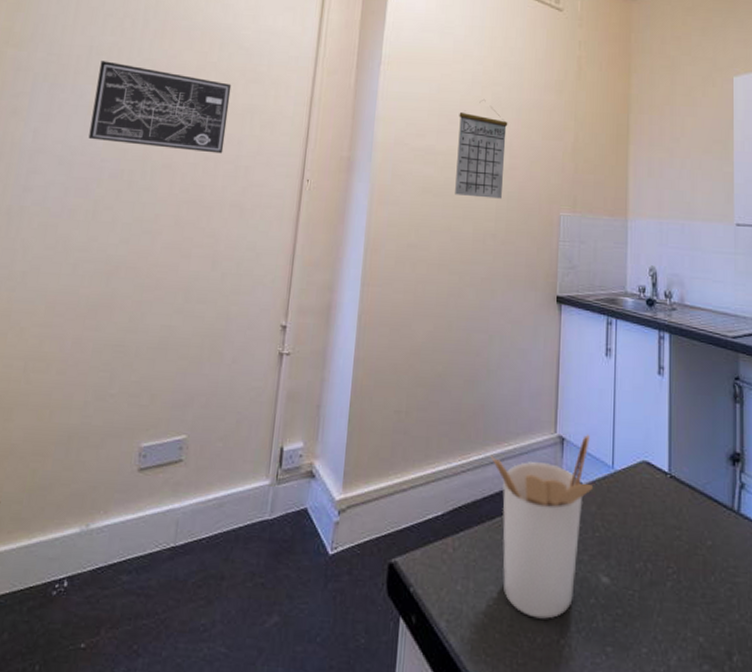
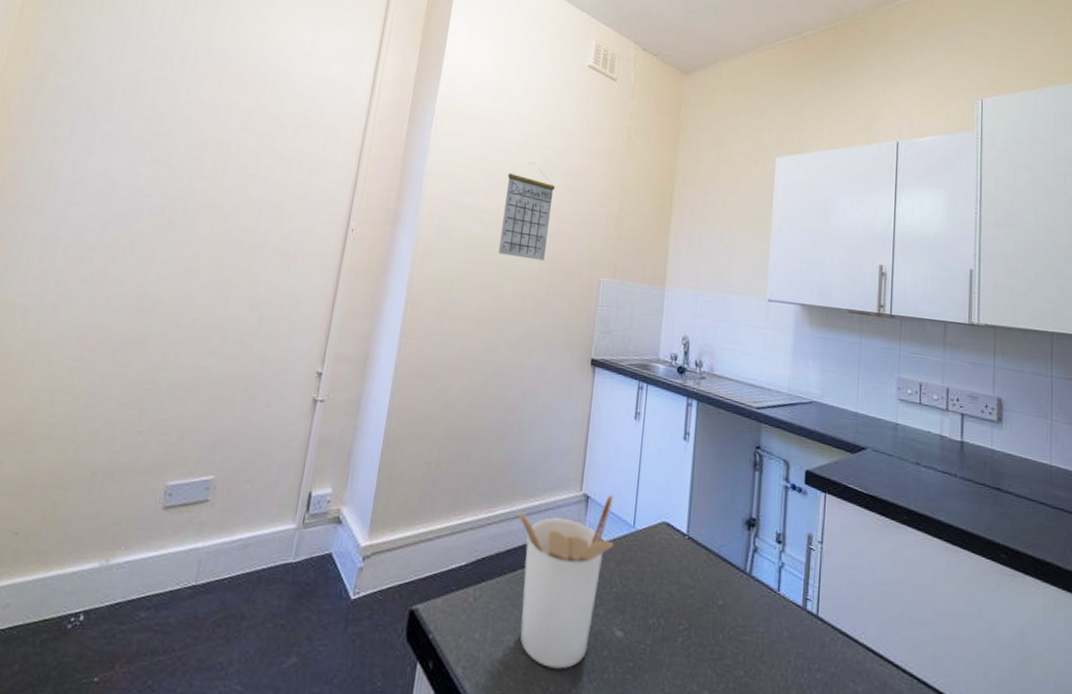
wall art: present [88,61,232,154] -> none [130,95,281,197]

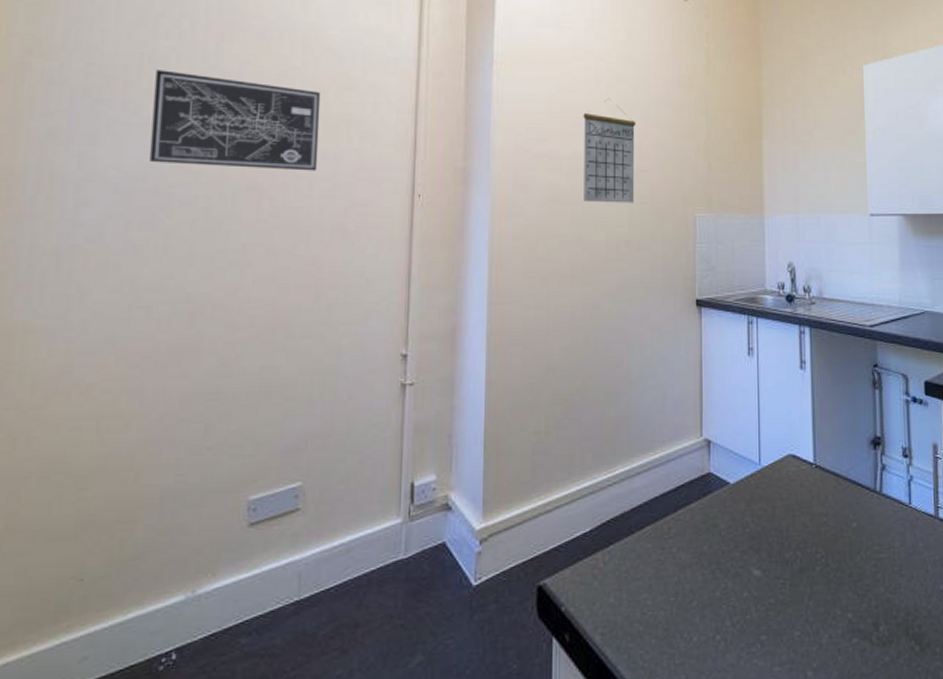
wall art: none [130,95,281,197] -> present [149,70,321,171]
utensil holder: present [516,493,615,669] -> none [636,434,742,619]

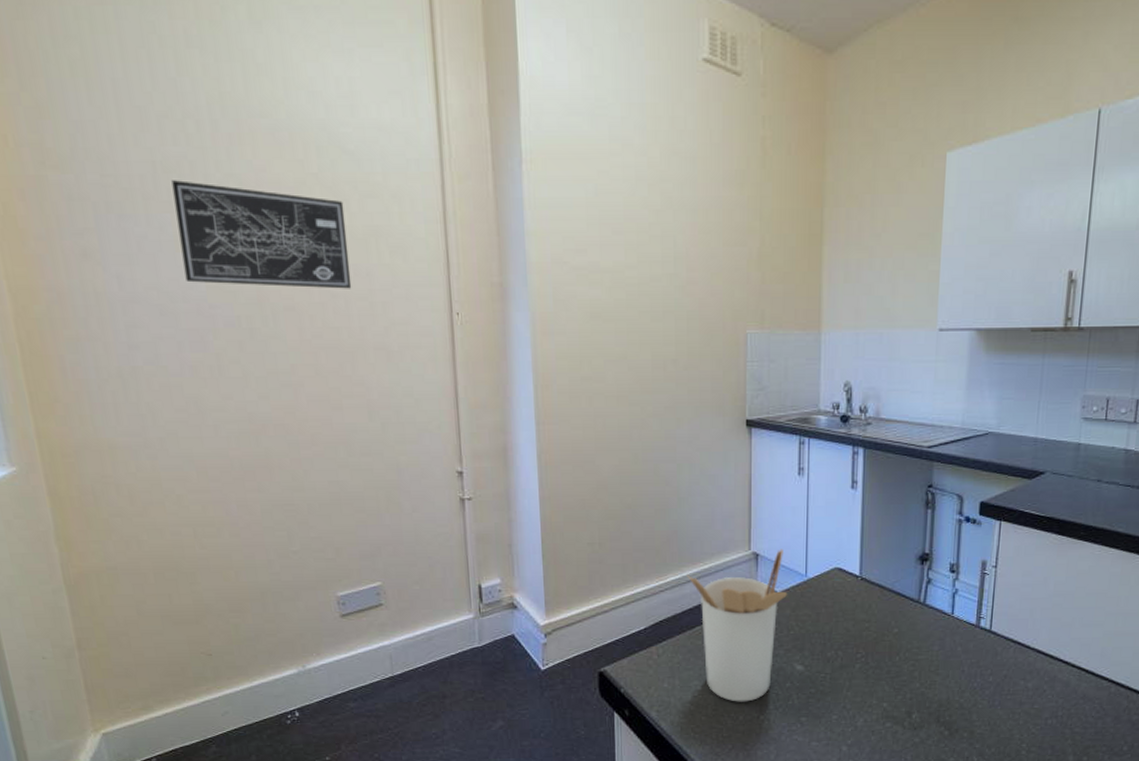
calendar: present [583,99,636,203] -> none [623,201,682,320]
utensil holder: none [636,434,742,619] -> present [687,548,788,702]

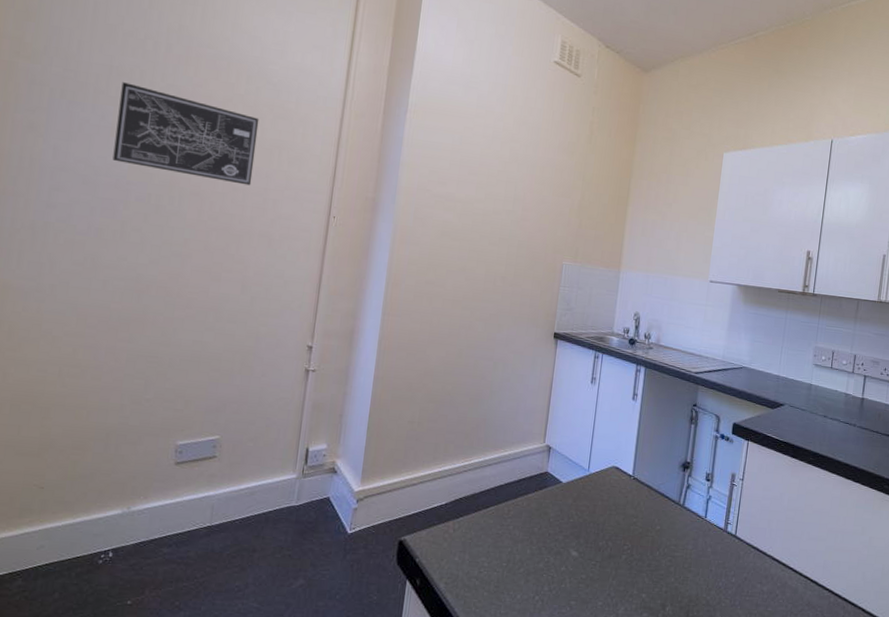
utensil holder: present [687,548,788,702] -> none [488,444,572,582]

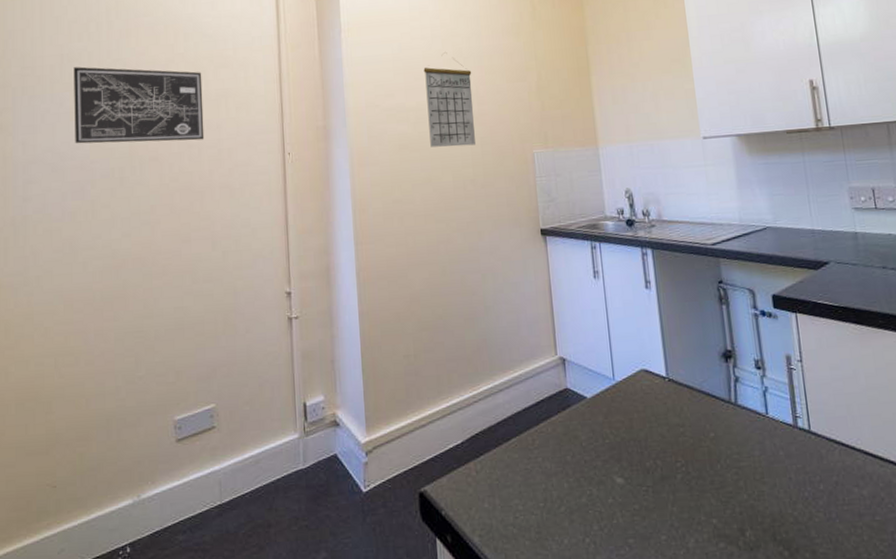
calendar: none [471,154,523,246] -> present [423,52,475,147]

